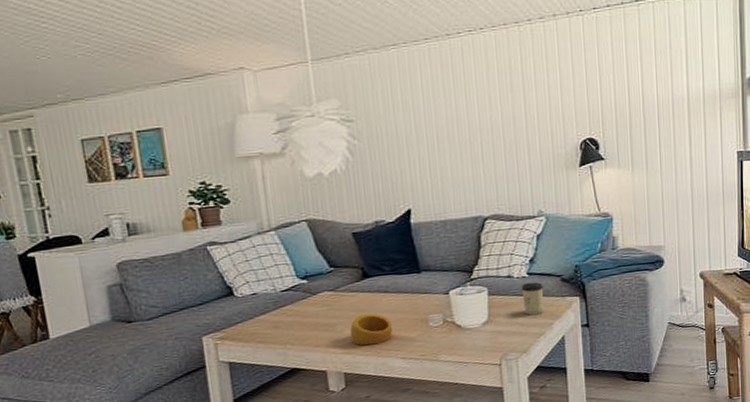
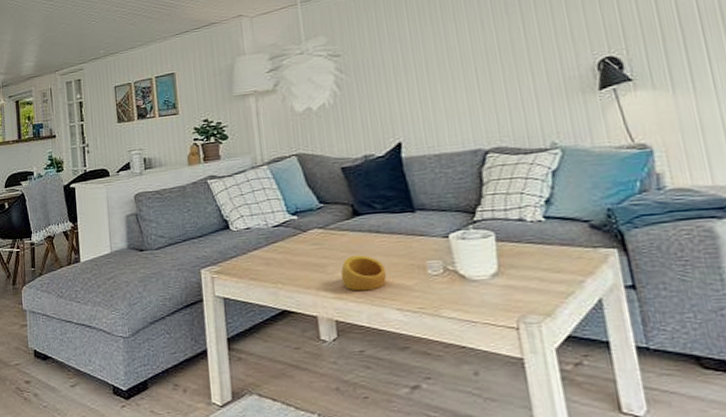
cup: present [521,282,544,315] -> none [537,227,570,269]

